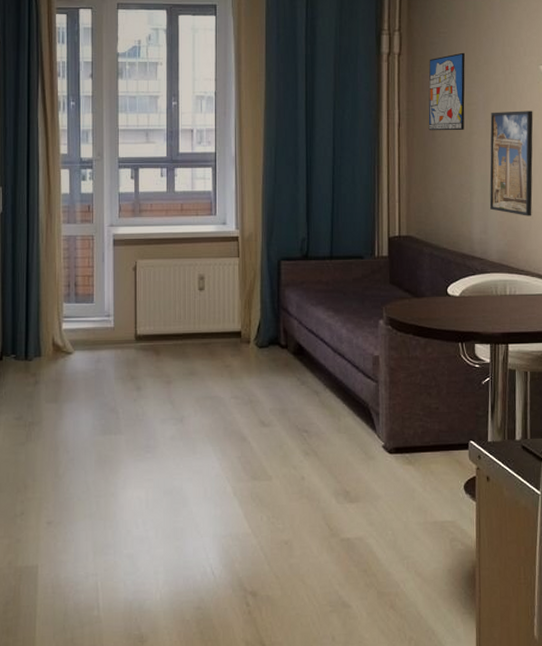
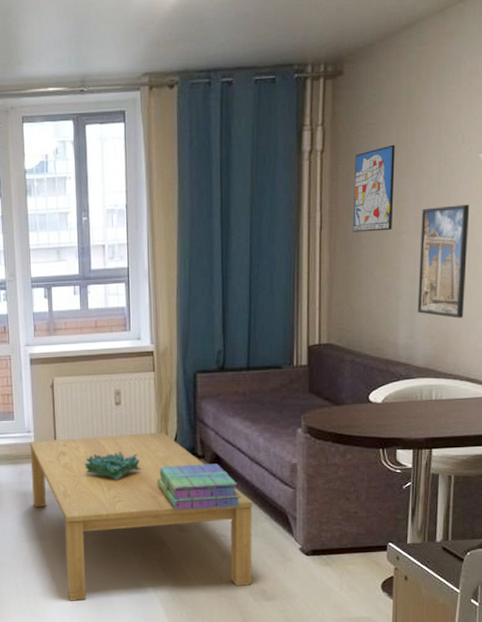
coffee table: none [108,320,336,503] -> present [29,432,253,601]
decorative bowl: none [166,339,223,369] -> present [85,451,141,480]
stack of books: none [239,354,324,403] -> present [157,464,241,510]

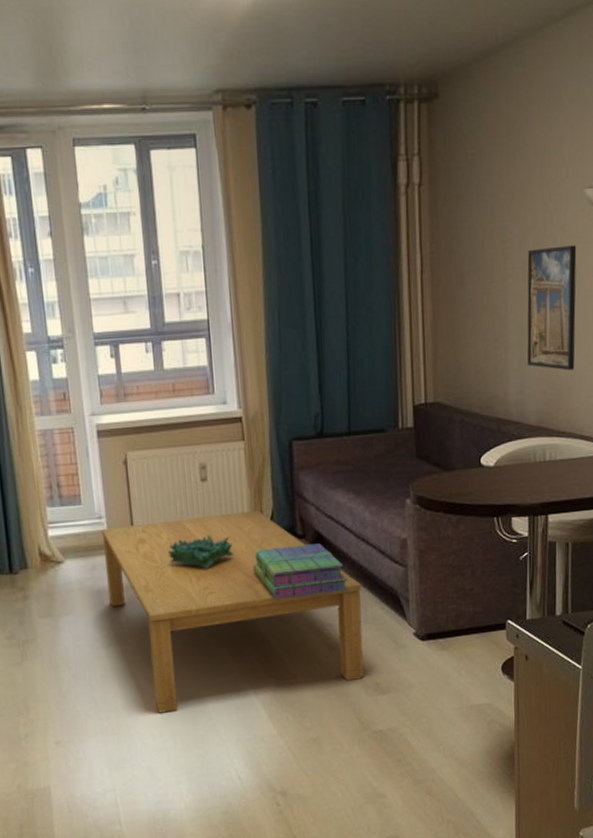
wall art: present [353,144,395,233] -> none [455,178,498,277]

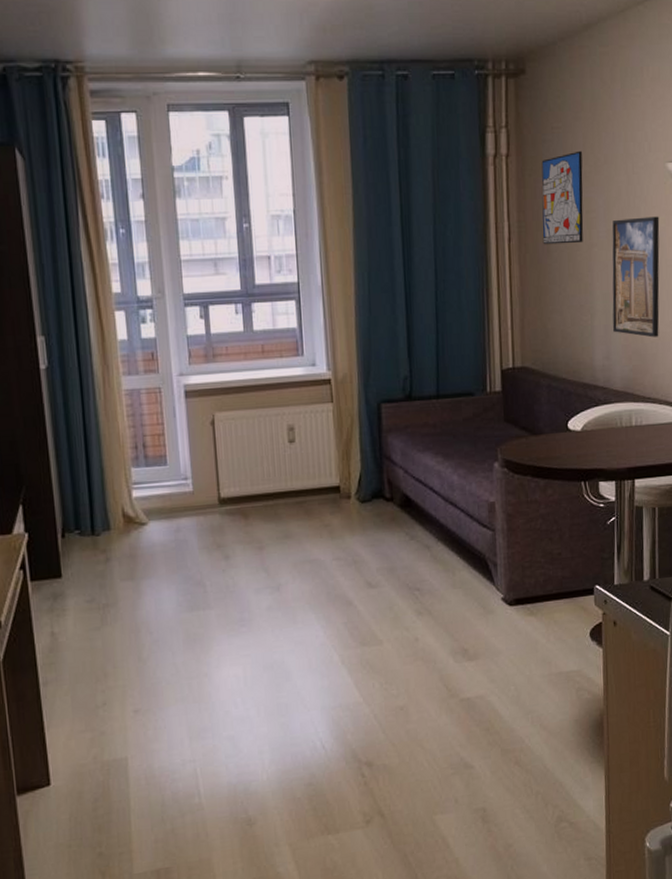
coffee table: present [101,510,364,714] -> none [187,472,451,680]
decorative bowl: present [169,535,234,569] -> none [255,497,321,532]
stack of books: present [253,543,348,599] -> none [340,506,436,563]
wall art: none [455,178,498,277] -> present [541,150,584,245]

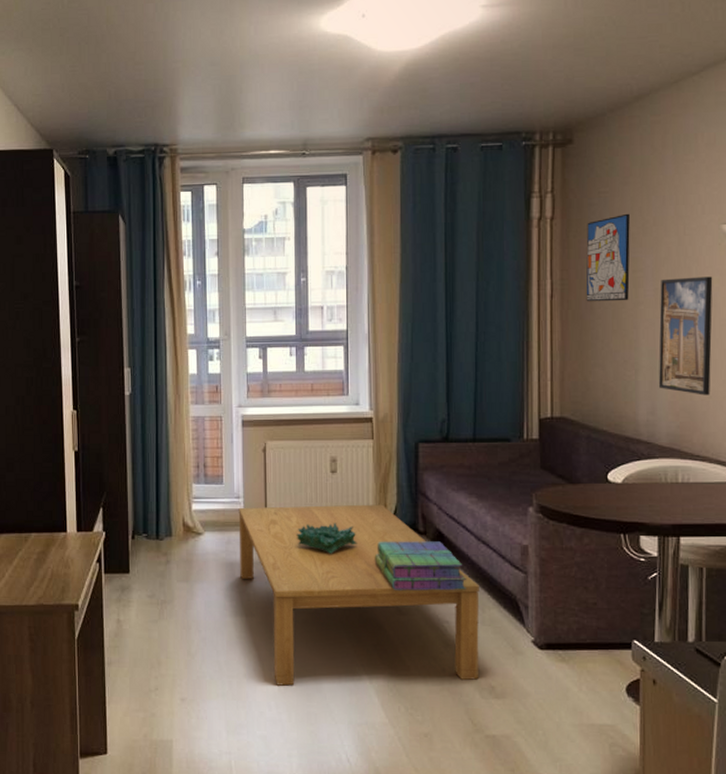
coffee table: none [187,472,451,680] -> present [238,504,479,686]
decorative bowl: none [255,497,321,532] -> present [297,523,357,554]
stack of books: none [340,506,436,563] -> present [374,541,466,591]

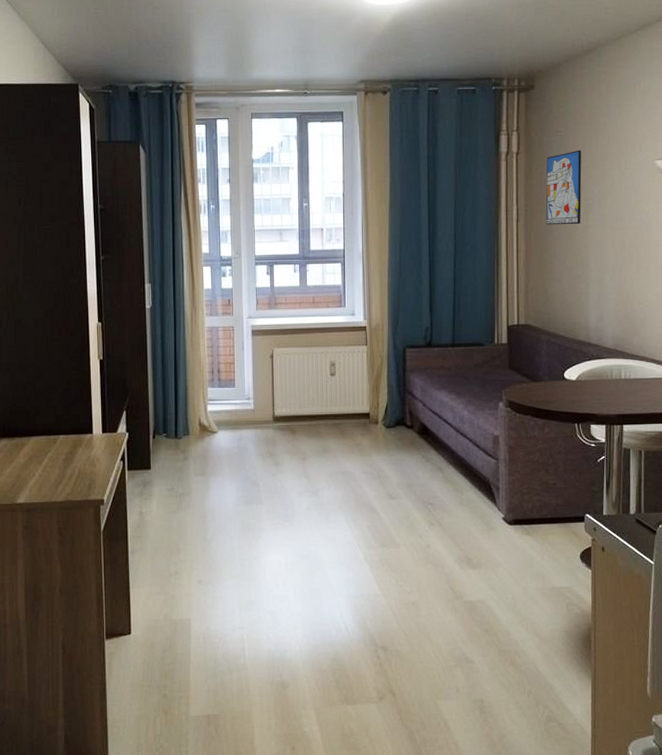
coffee table: present [238,504,479,686] -> none [249,402,458,566]
decorative bowl: present [297,523,357,554] -> none [301,420,354,447]
stack of books: present [374,541,466,591] -> none [368,434,447,478]
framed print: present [658,276,713,395] -> none [605,204,649,305]

